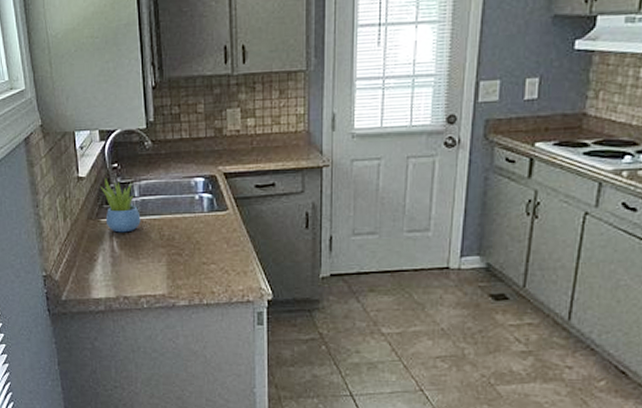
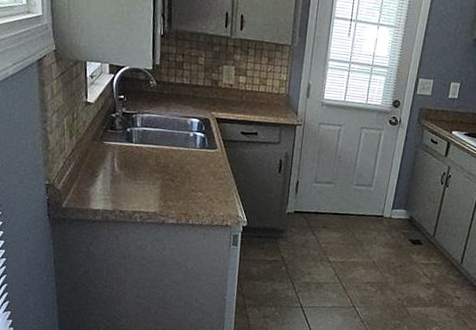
succulent plant: present [100,177,141,233] -> none [106,106,141,156]

